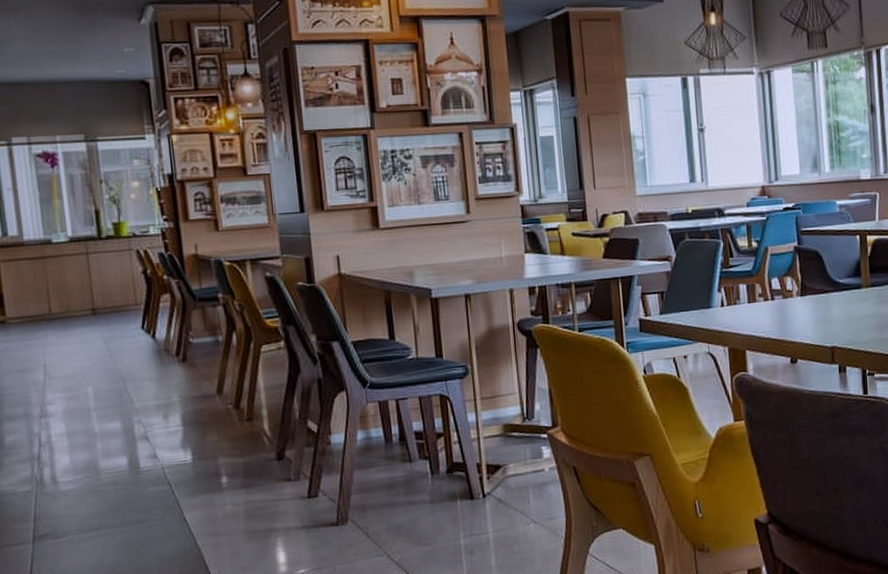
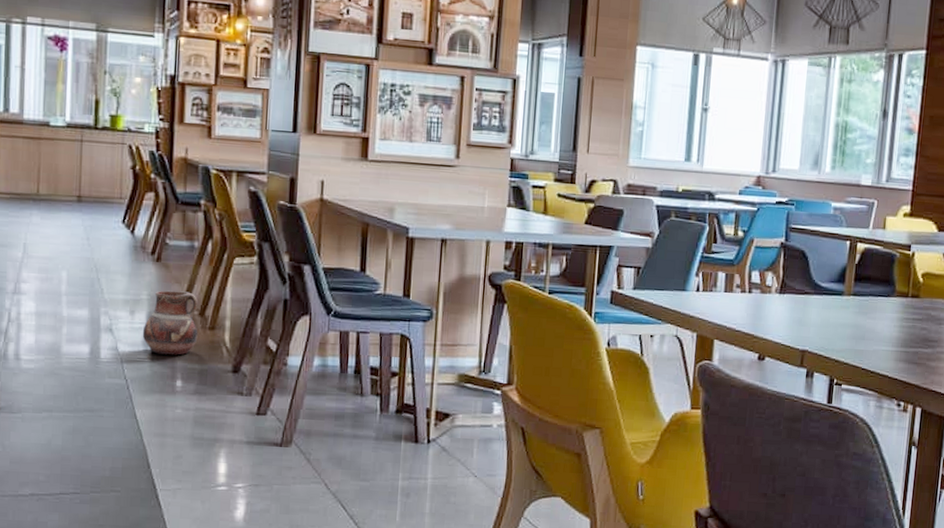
ceramic pot: none [179,387,237,454] -> present [142,290,198,356]

